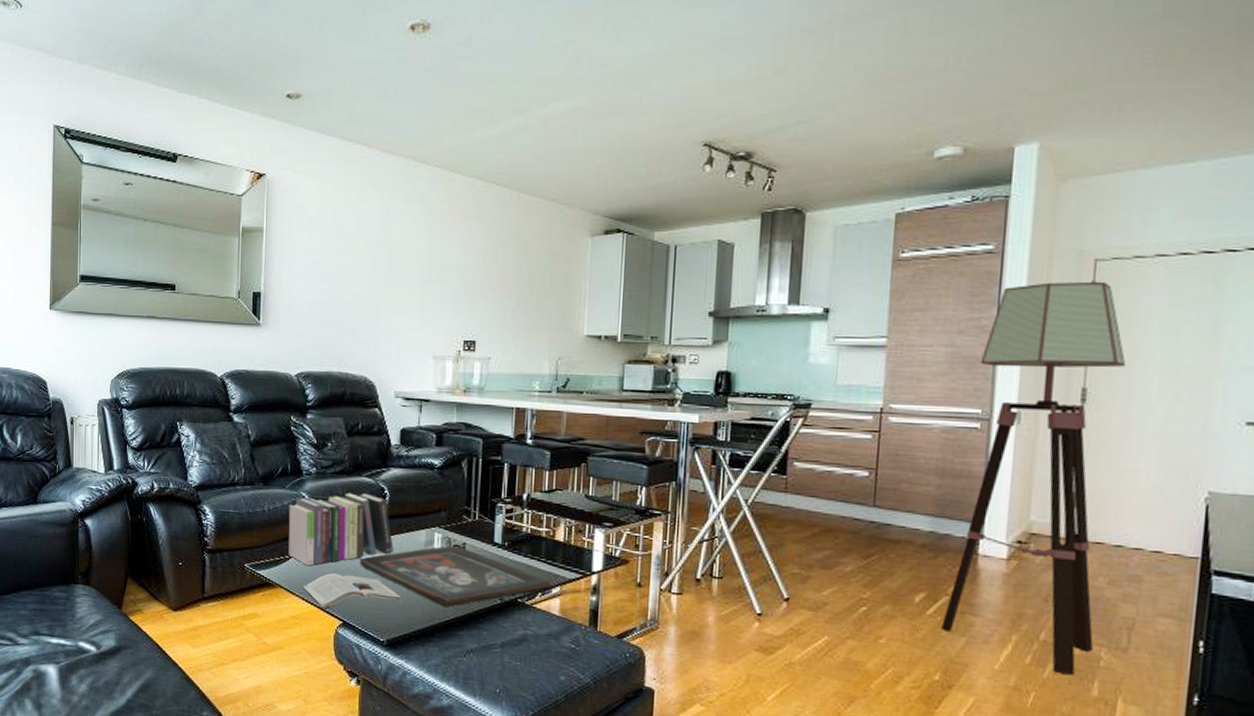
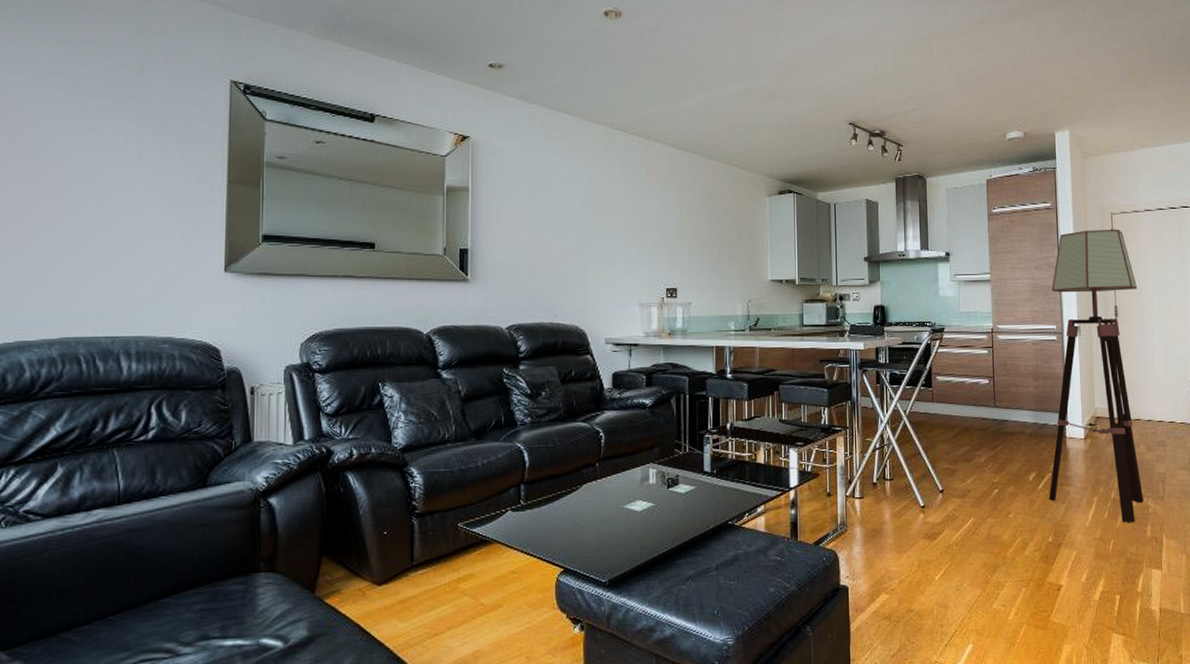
books: present [288,492,394,566] -> none [504,437,611,517]
magazine: present [303,573,403,609] -> none [522,520,622,559]
religious icon: present [360,546,551,607] -> none [578,479,756,539]

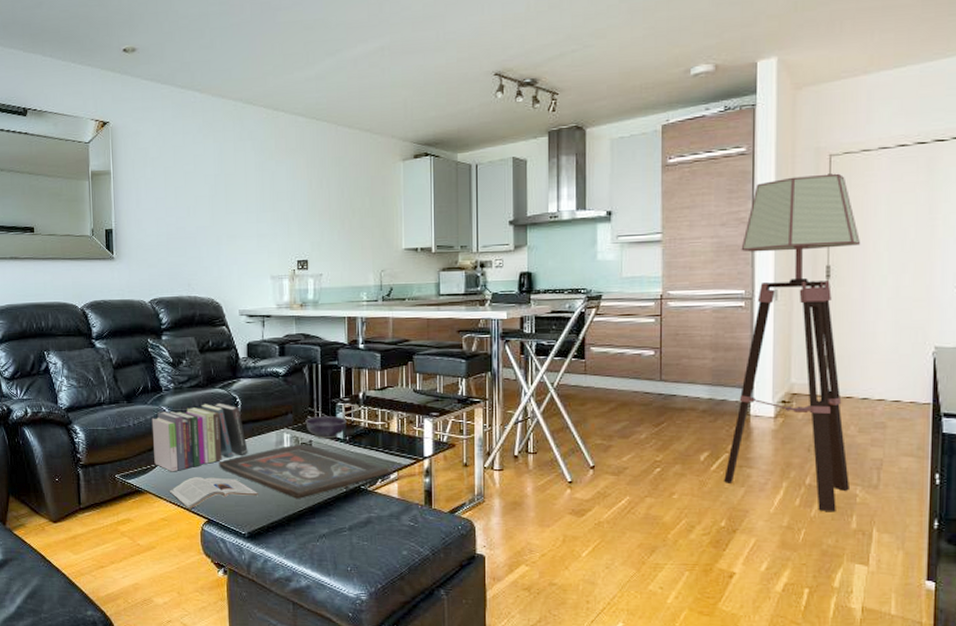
books: none [504,437,611,517] -> present [151,402,248,472]
magazine: none [522,520,622,559] -> present [170,477,259,510]
religious icon: none [578,479,756,539] -> present [219,444,389,499]
bowl: none [672,449,714,473] -> present [305,416,347,439]

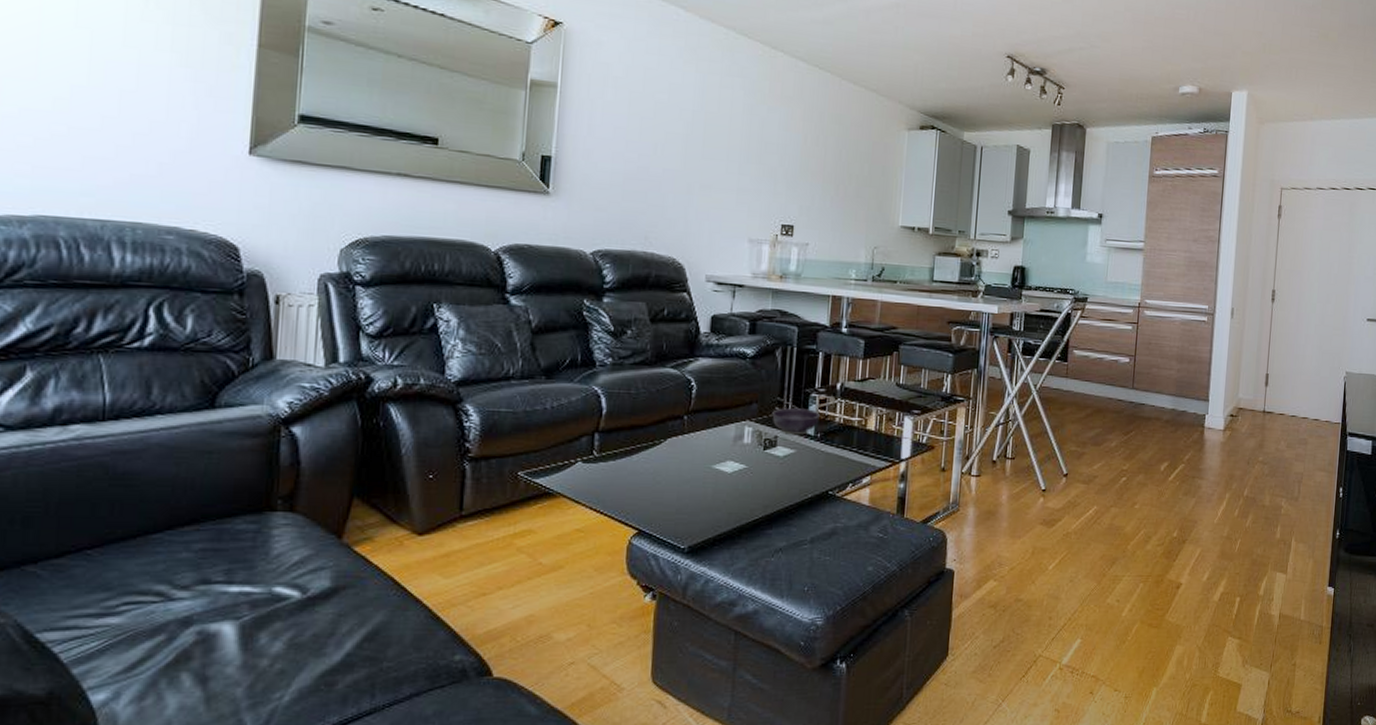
books: present [151,402,248,472] -> none [575,385,699,470]
magazine: present [170,477,259,510] -> none [591,477,708,518]
religious icon: present [219,444,389,499] -> none [660,440,862,505]
floor lamp: present [724,173,861,513] -> none [1179,203,1299,523]

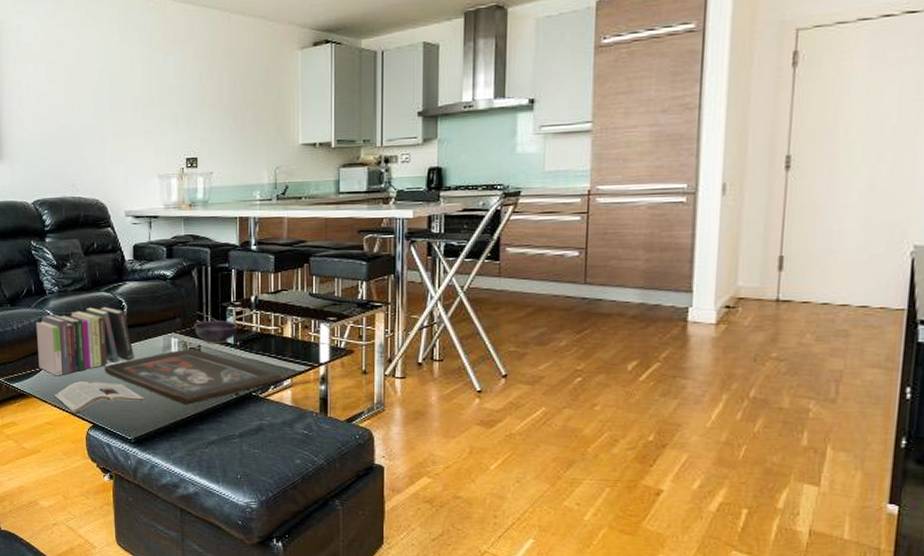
books: none [575,385,699,470] -> present [35,306,134,376]
magazine: none [591,477,708,518] -> present [55,381,146,414]
religious icon: none [660,440,862,505] -> present [104,349,282,405]

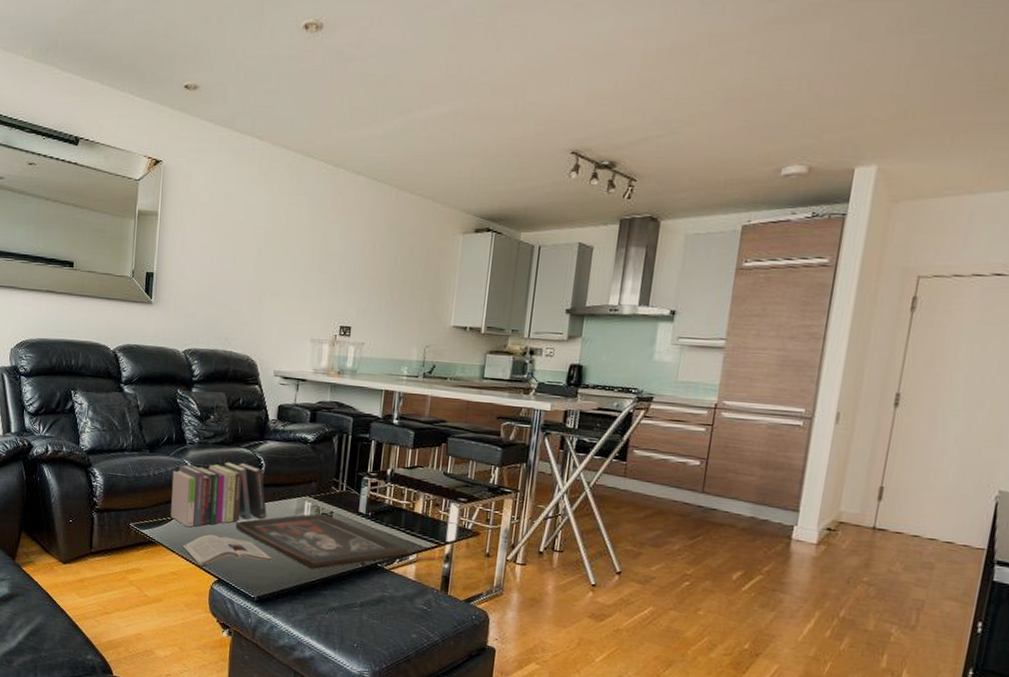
bowl: present [194,321,237,344] -> none [328,488,371,512]

